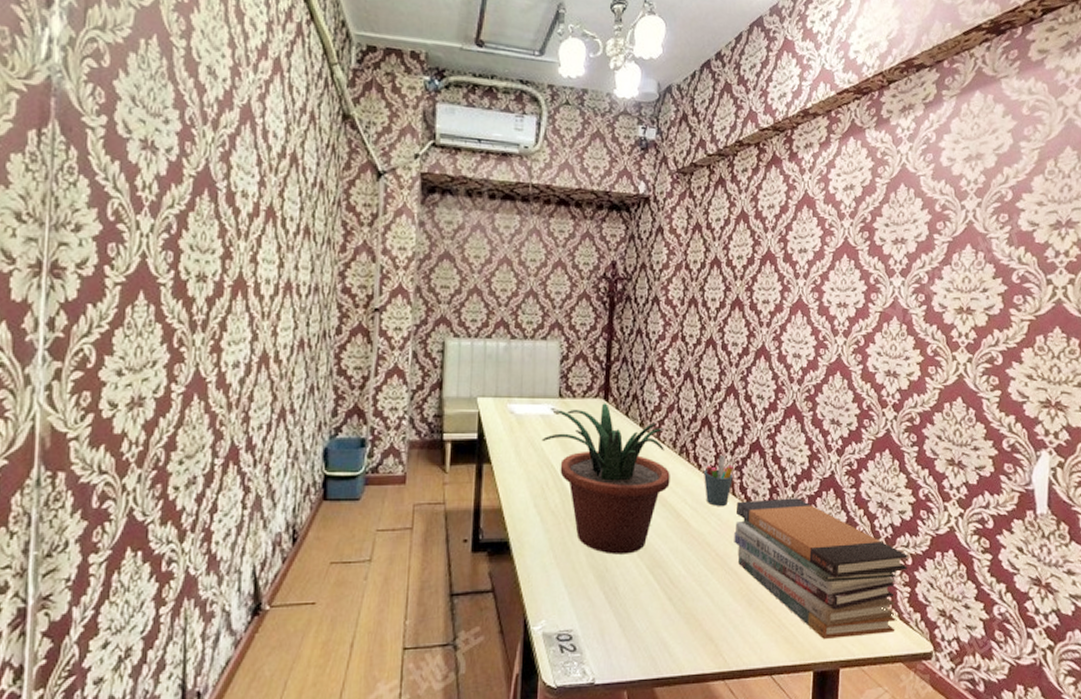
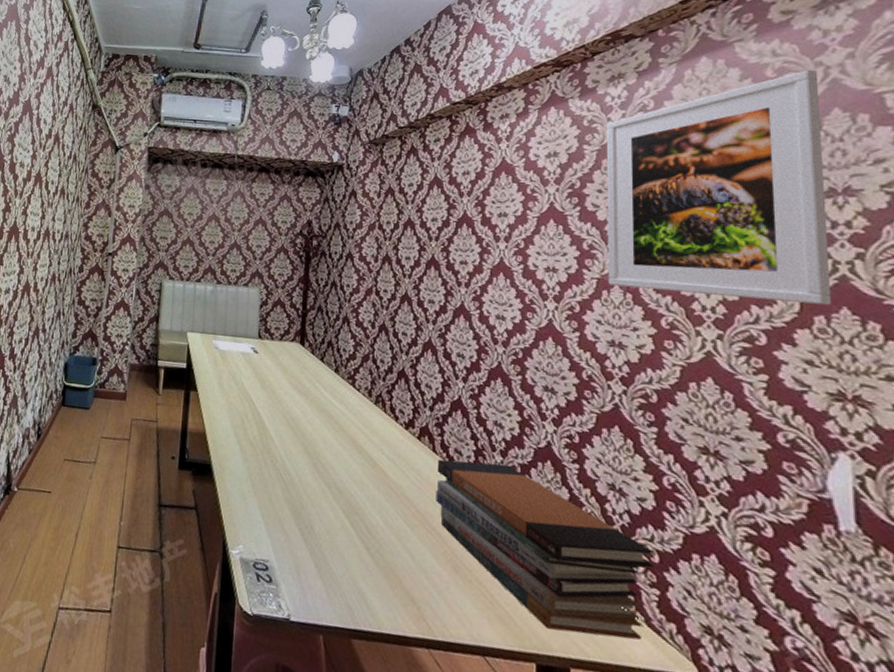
potted plant: present [541,403,670,555] -> none [242,347,366,496]
pen holder: present [703,456,733,506] -> none [400,410,433,462]
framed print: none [888,109,1059,326] -> present [606,70,832,305]

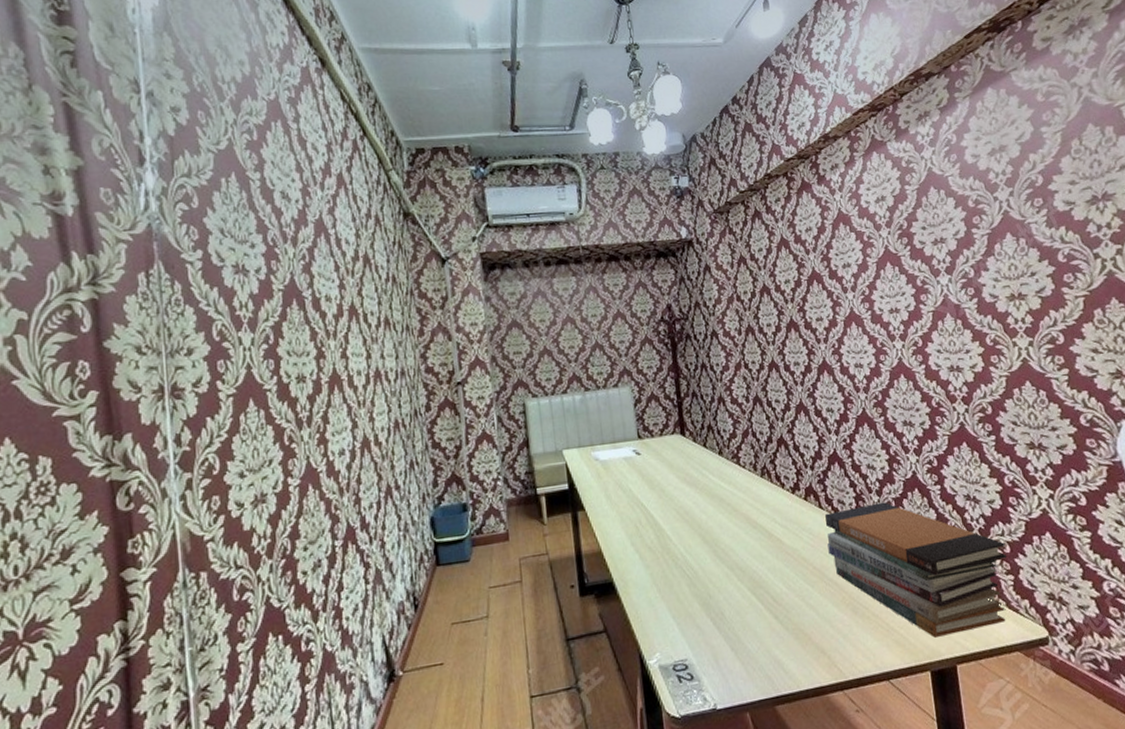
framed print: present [606,70,832,305] -> none [920,92,1105,315]

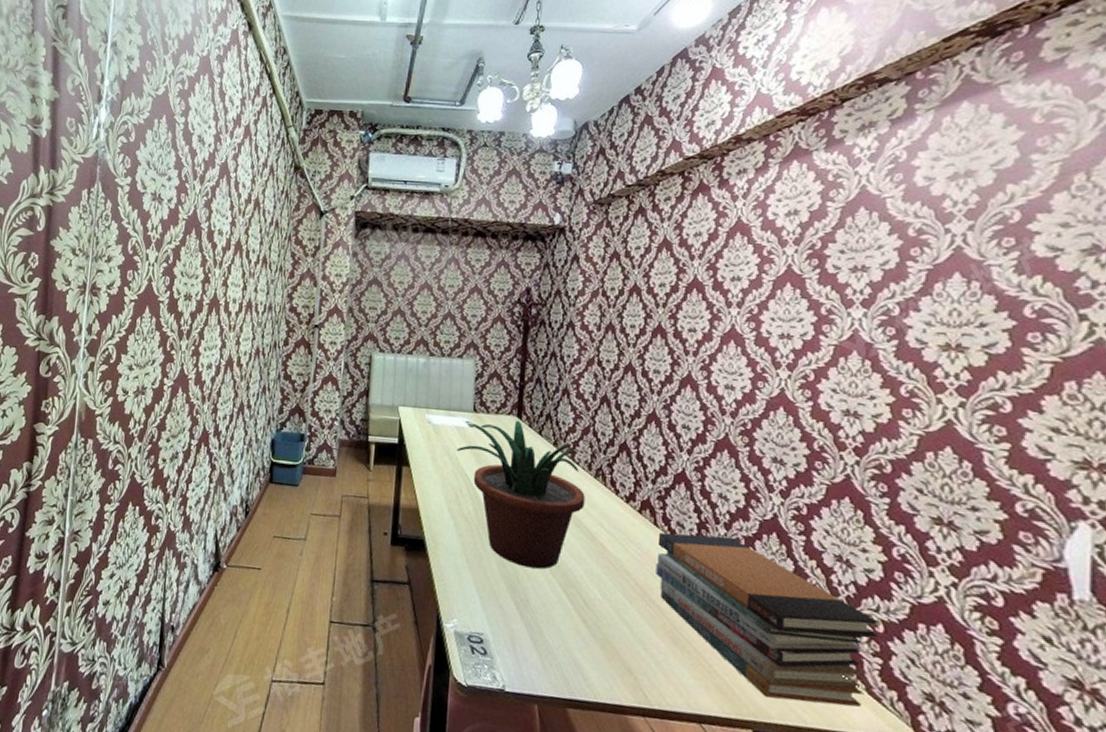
potted plant: none [628,438,757,581] -> present [456,420,585,570]

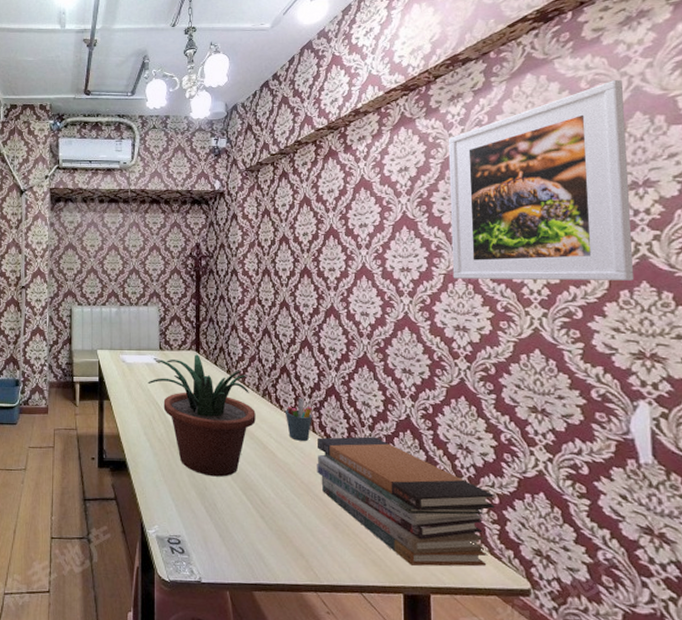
pen holder: none [620,483,655,535] -> present [284,398,312,441]
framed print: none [845,115,1091,370] -> present [448,80,635,281]

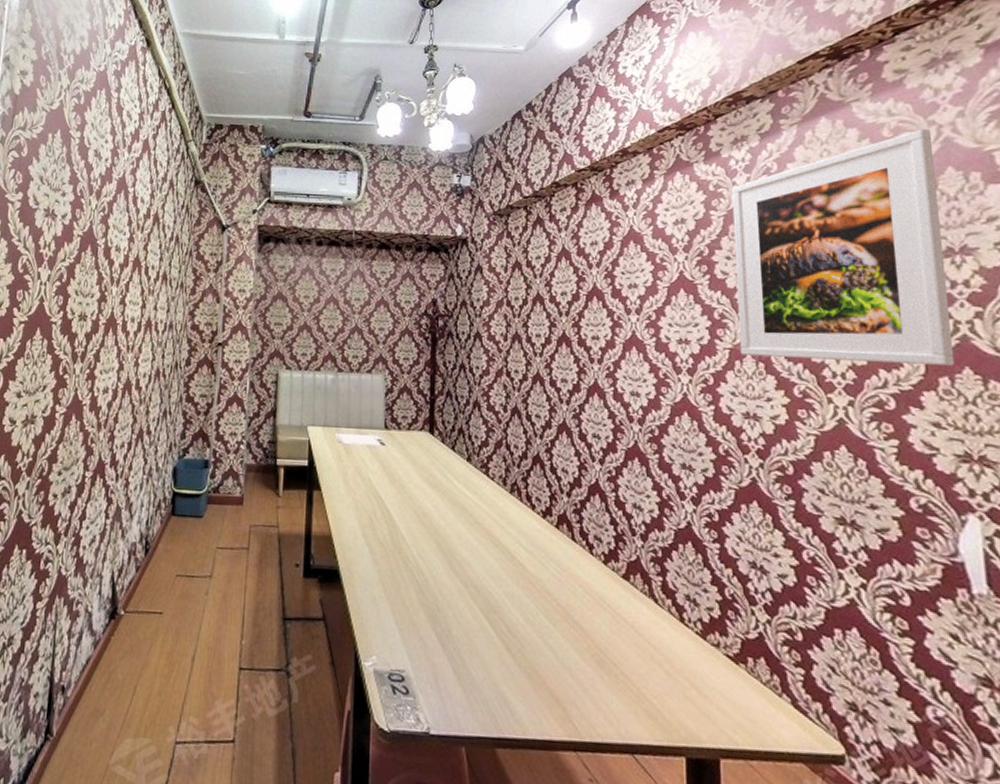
potted plant: present [147,354,256,477] -> none [369,436,502,595]
pen holder: present [284,398,312,441] -> none [537,496,571,551]
book stack: present [317,436,495,567] -> none [577,547,798,723]

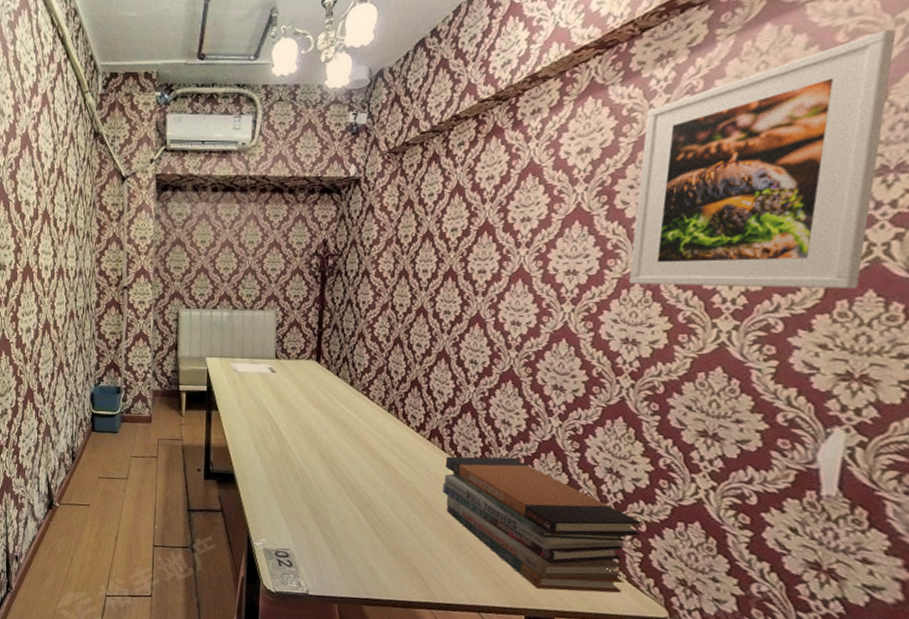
book stack: none [577,547,798,723] -> present [442,456,642,593]

